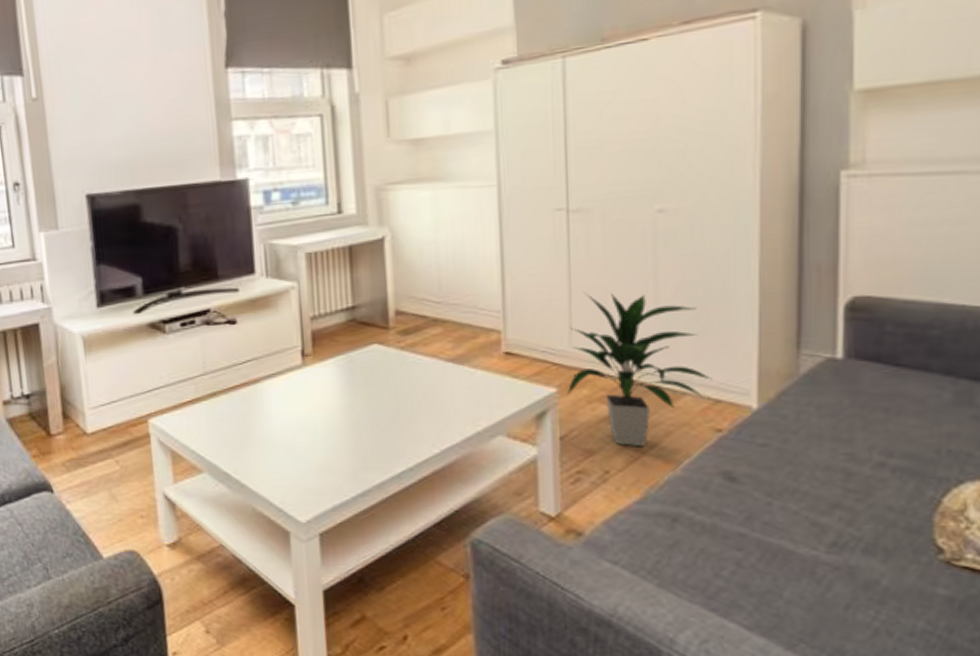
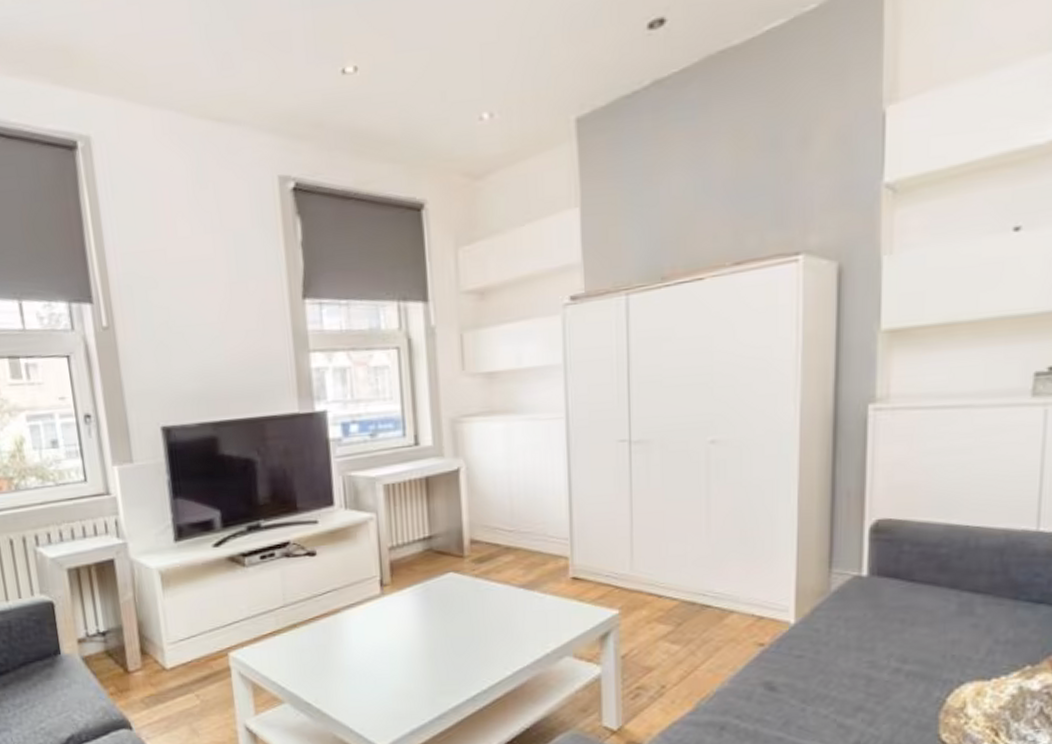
indoor plant: present [566,292,713,447] -> none [628,519,757,663]

